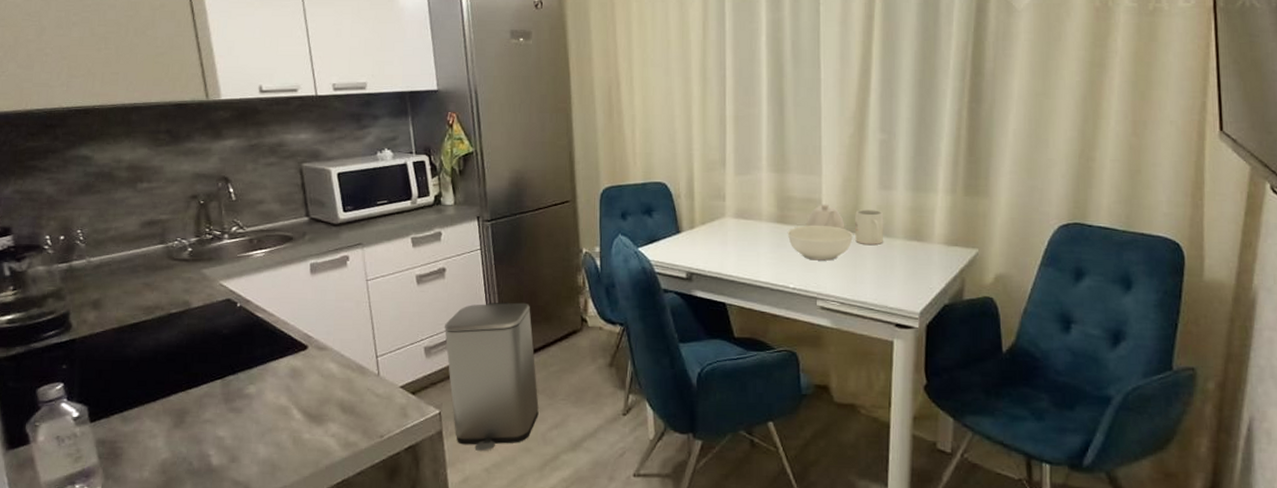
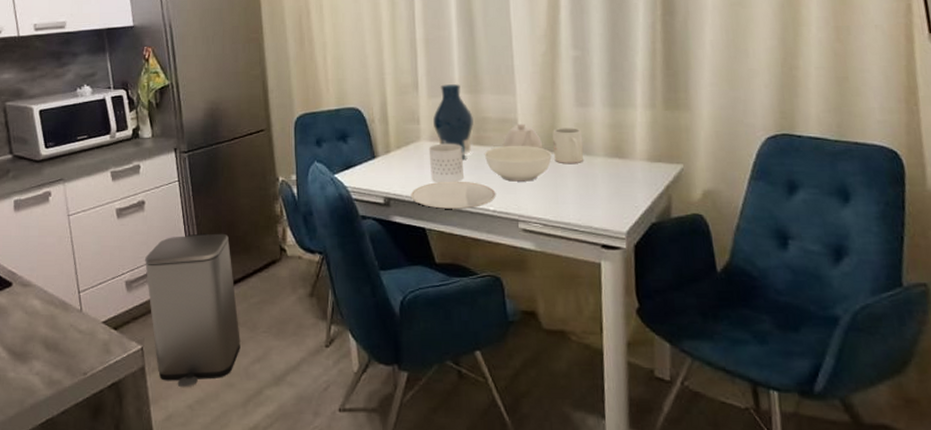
plate: none [713,258,797,286] -> present [410,181,496,210]
mug: none [733,221,766,259] -> present [428,143,464,182]
vase: none [738,162,778,237] -> present [432,84,474,159]

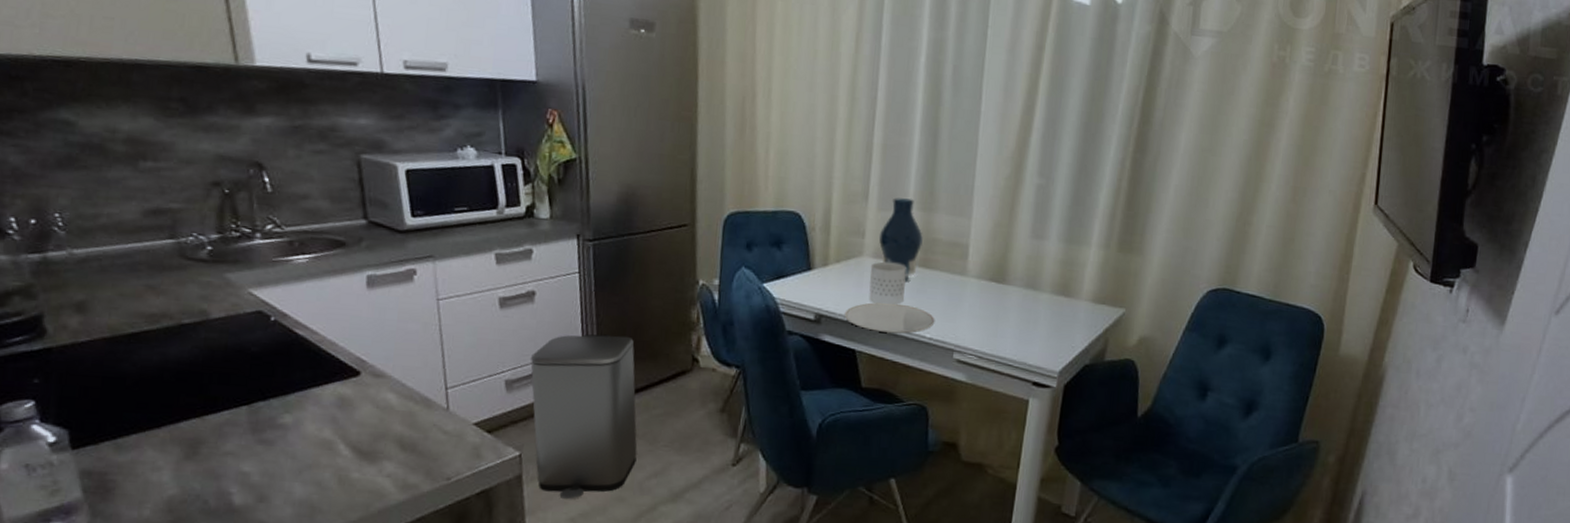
bowl: present [484,146,552,182] -> none [928,271,998,311]
teapot: present [502,123,543,148] -> none [949,249,991,278]
mug: present [552,128,584,163] -> none [1000,258,1033,297]

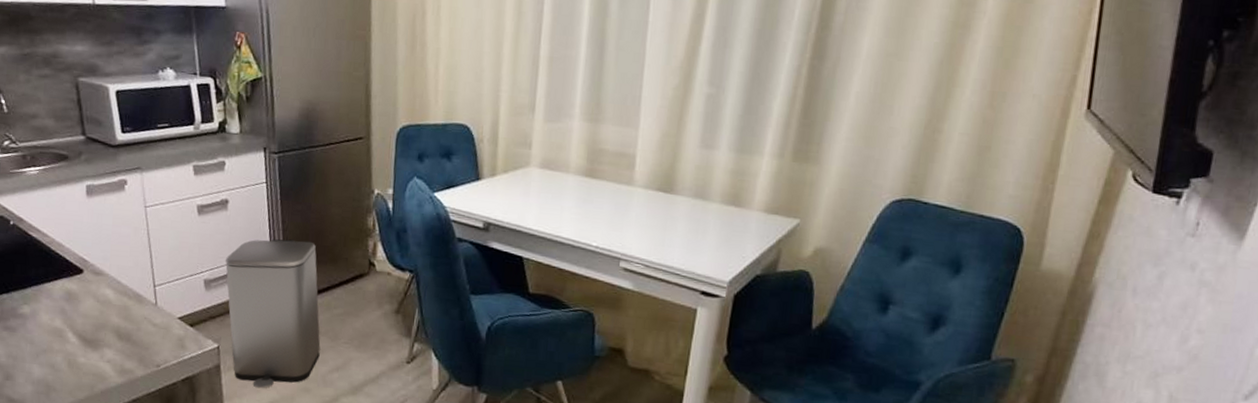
plate: present [844,302,935,334] -> none [511,211,602,242]
mug: present [869,261,907,305] -> none [536,172,573,214]
vase: present [878,197,923,281] -> none [545,109,590,191]

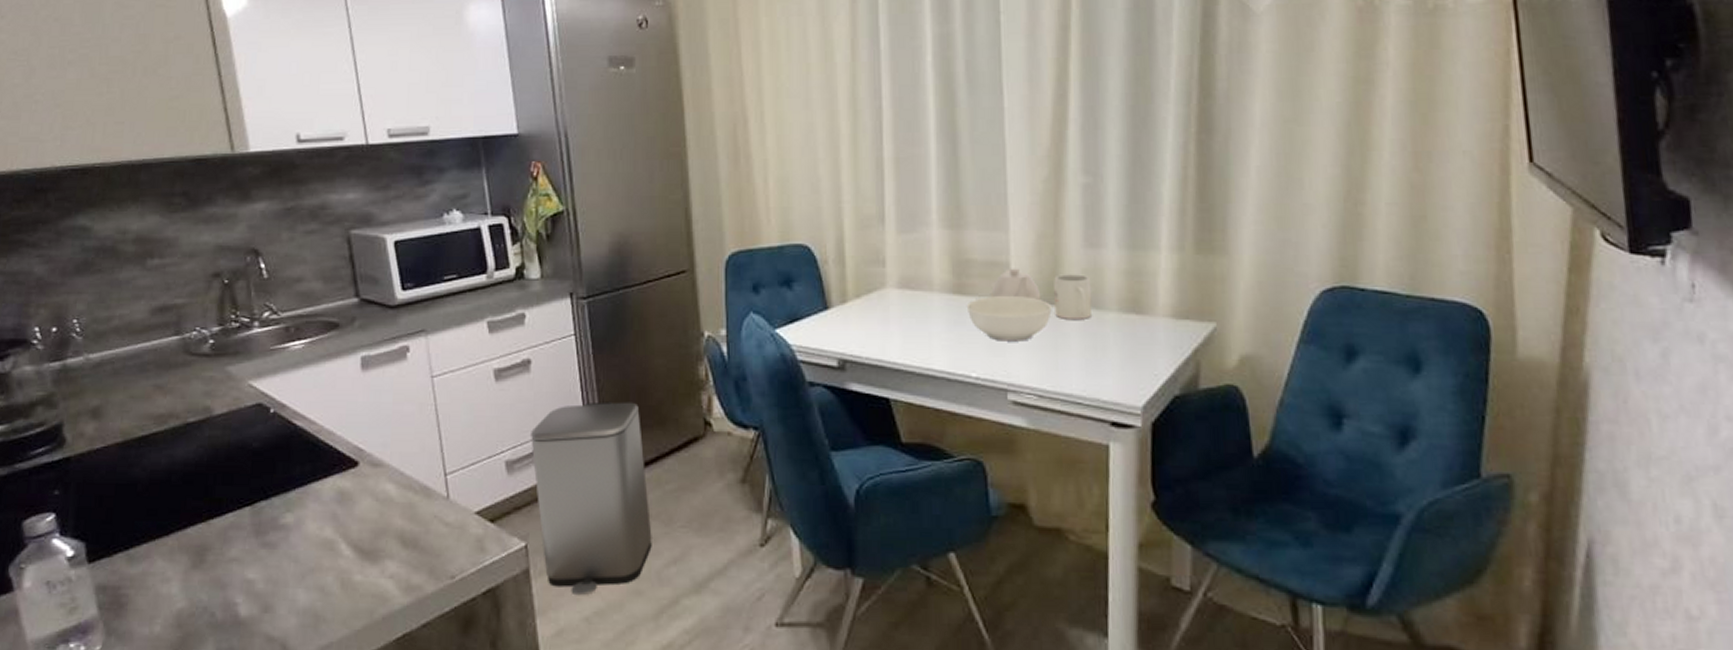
bowl: none [595,181,666,221] -> present [966,296,1052,342]
teapot: none [616,159,659,188] -> present [990,268,1042,300]
mug: none [668,168,702,207] -> present [1053,274,1093,319]

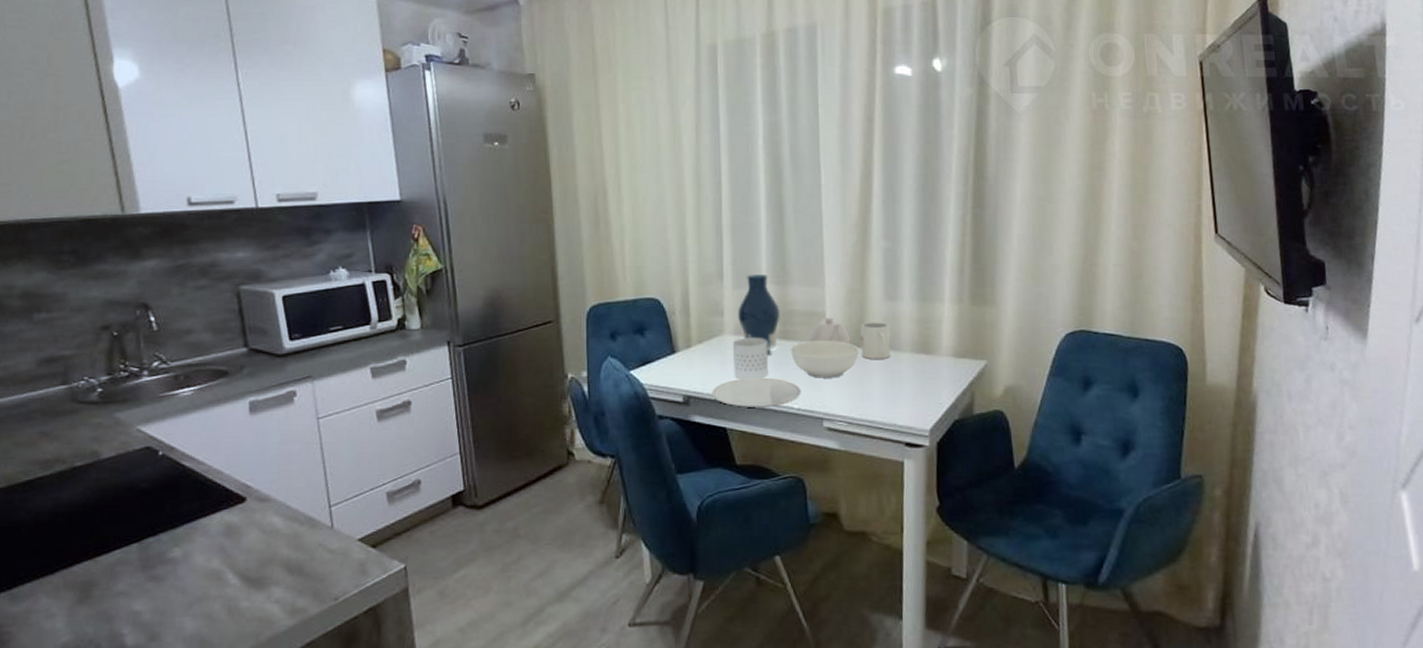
pedal bin: present [529,401,652,596] -> none [409,436,521,610]
plate: none [871,339,980,376] -> present [711,377,801,409]
mug: none [896,292,940,341] -> present [732,337,768,379]
vase: none [901,216,954,312] -> present [737,274,780,355]

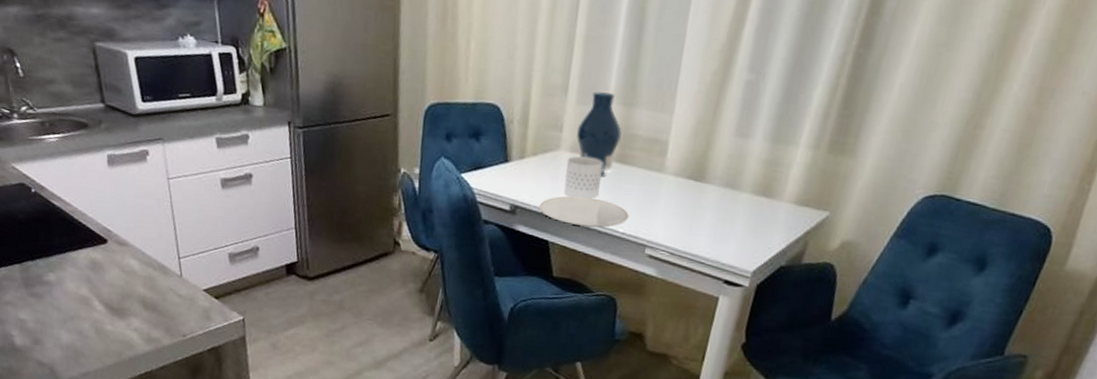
bowl: present [790,341,859,378] -> none [625,167,697,208]
teapot: present [809,317,851,343] -> none [646,146,690,176]
mug: present [860,322,891,359] -> none [698,156,734,197]

